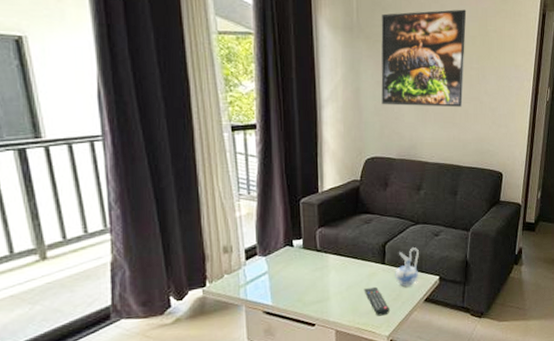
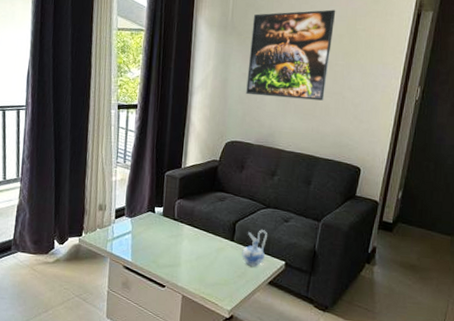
remote control: present [364,286,390,316] -> none [211,261,234,290]

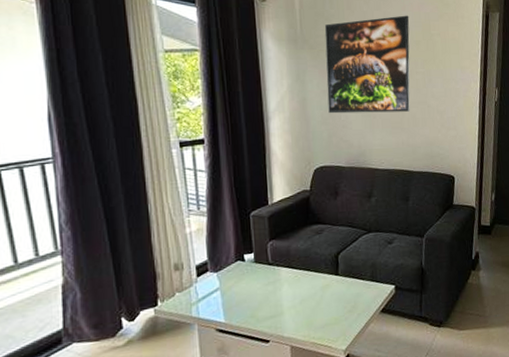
ceramic pitcher: present [242,230,267,268] -> none [349,256,373,298]

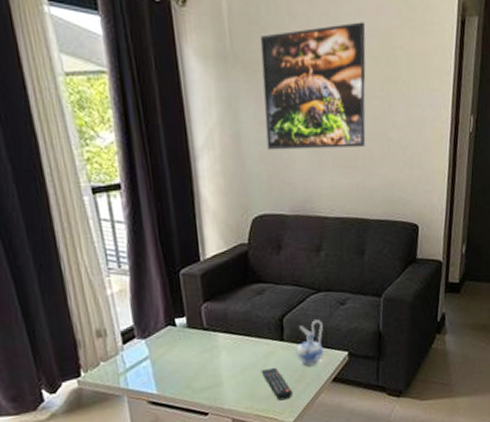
remote control: none [318,298,345,330] -> present [261,367,293,401]
ceramic pitcher: none [349,256,373,298] -> present [296,319,324,366]

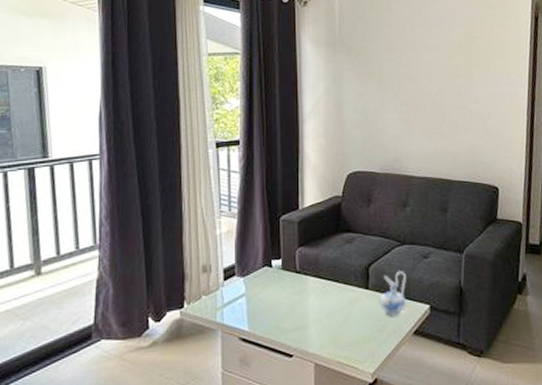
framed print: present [259,22,366,151] -> none [363,18,452,118]
remote control: present [261,367,293,401] -> none [345,314,374,349]

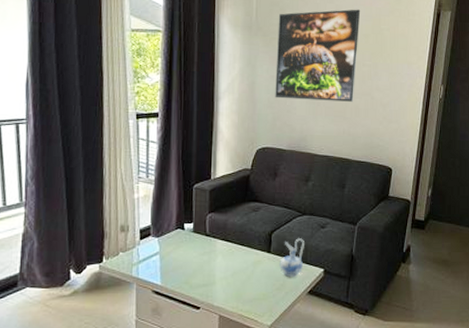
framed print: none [363,18,452,118] -> present [275,9,361,102]

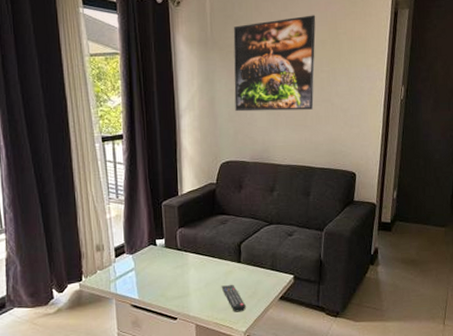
remote control: none [248,274,273,305] -> present [221,284,246,312]
ceramic pitcher: present [279,238,304,278] -> none [250,247,273,286]

